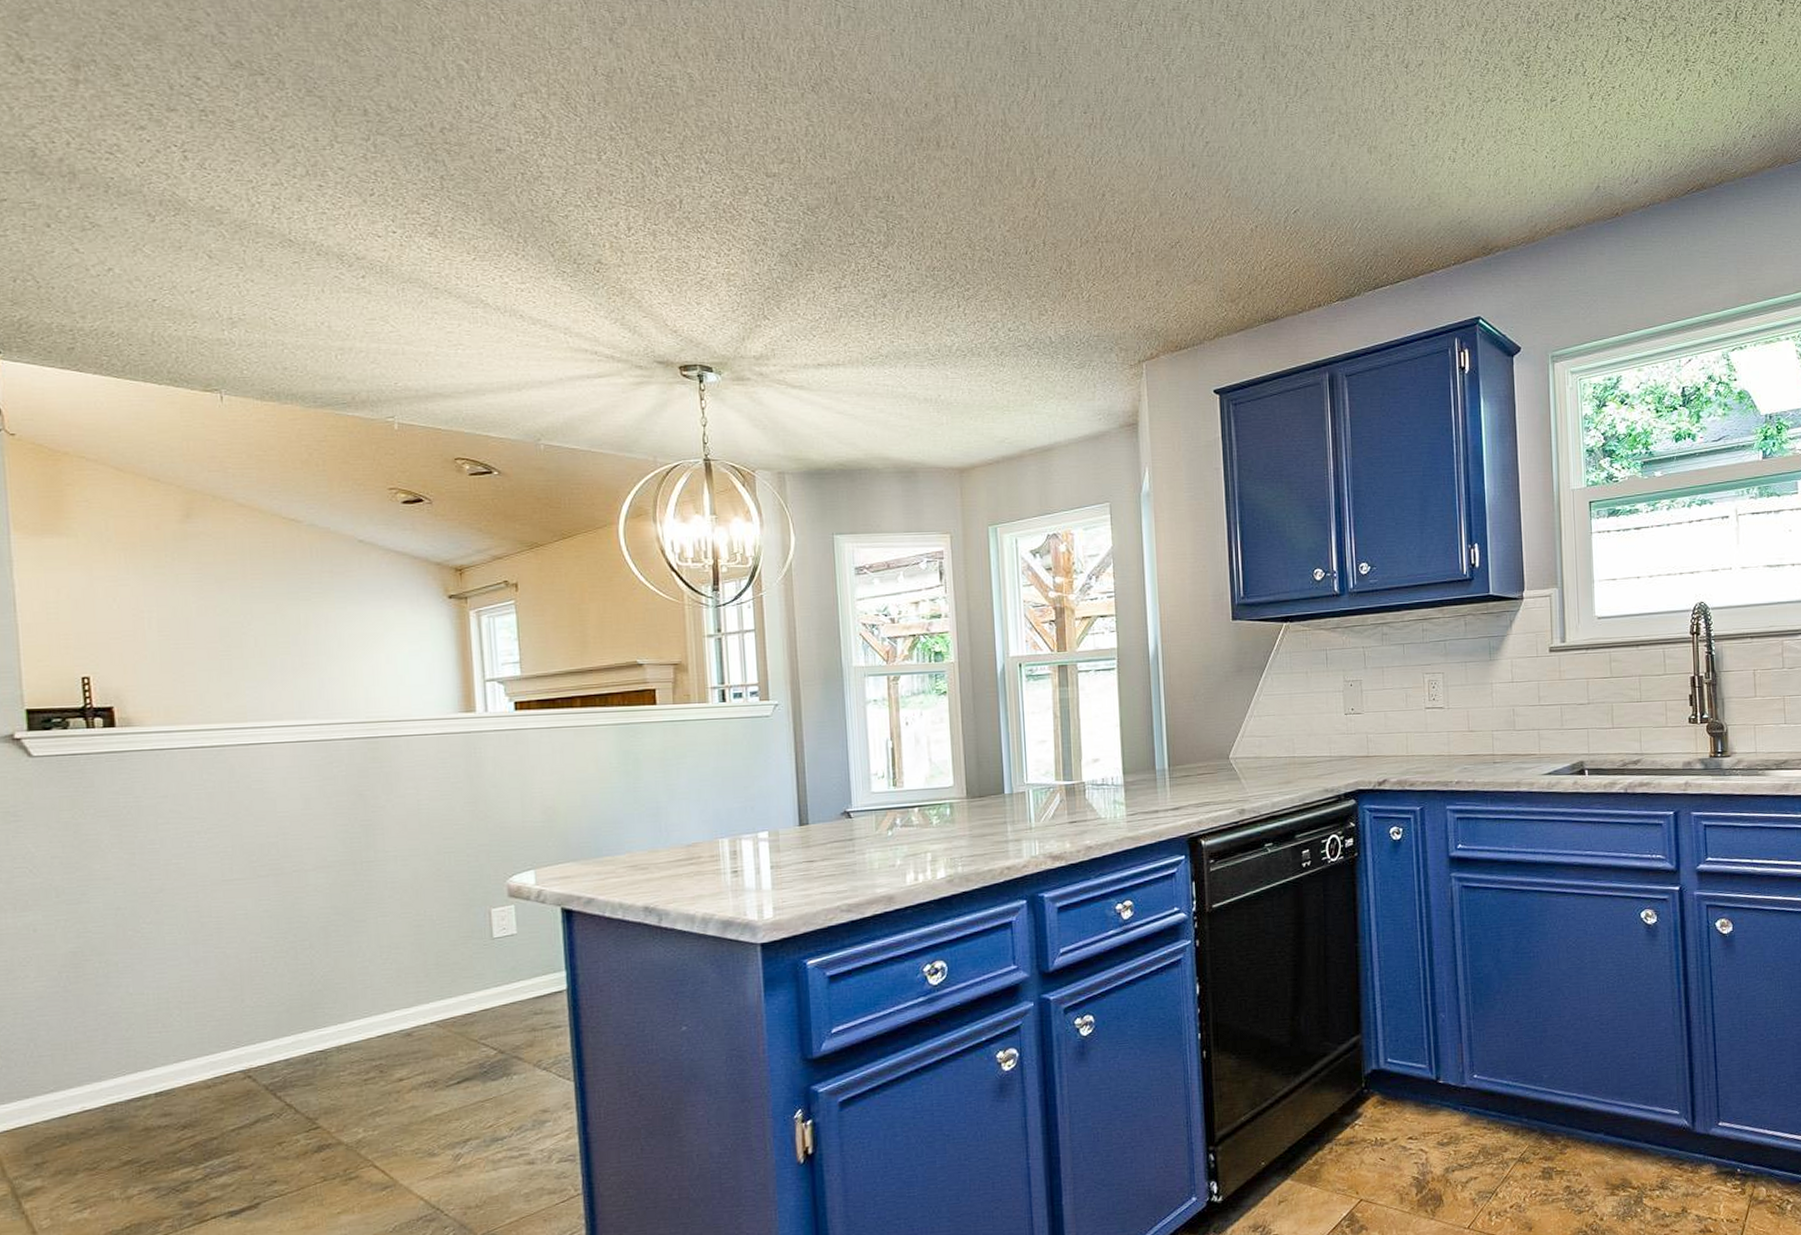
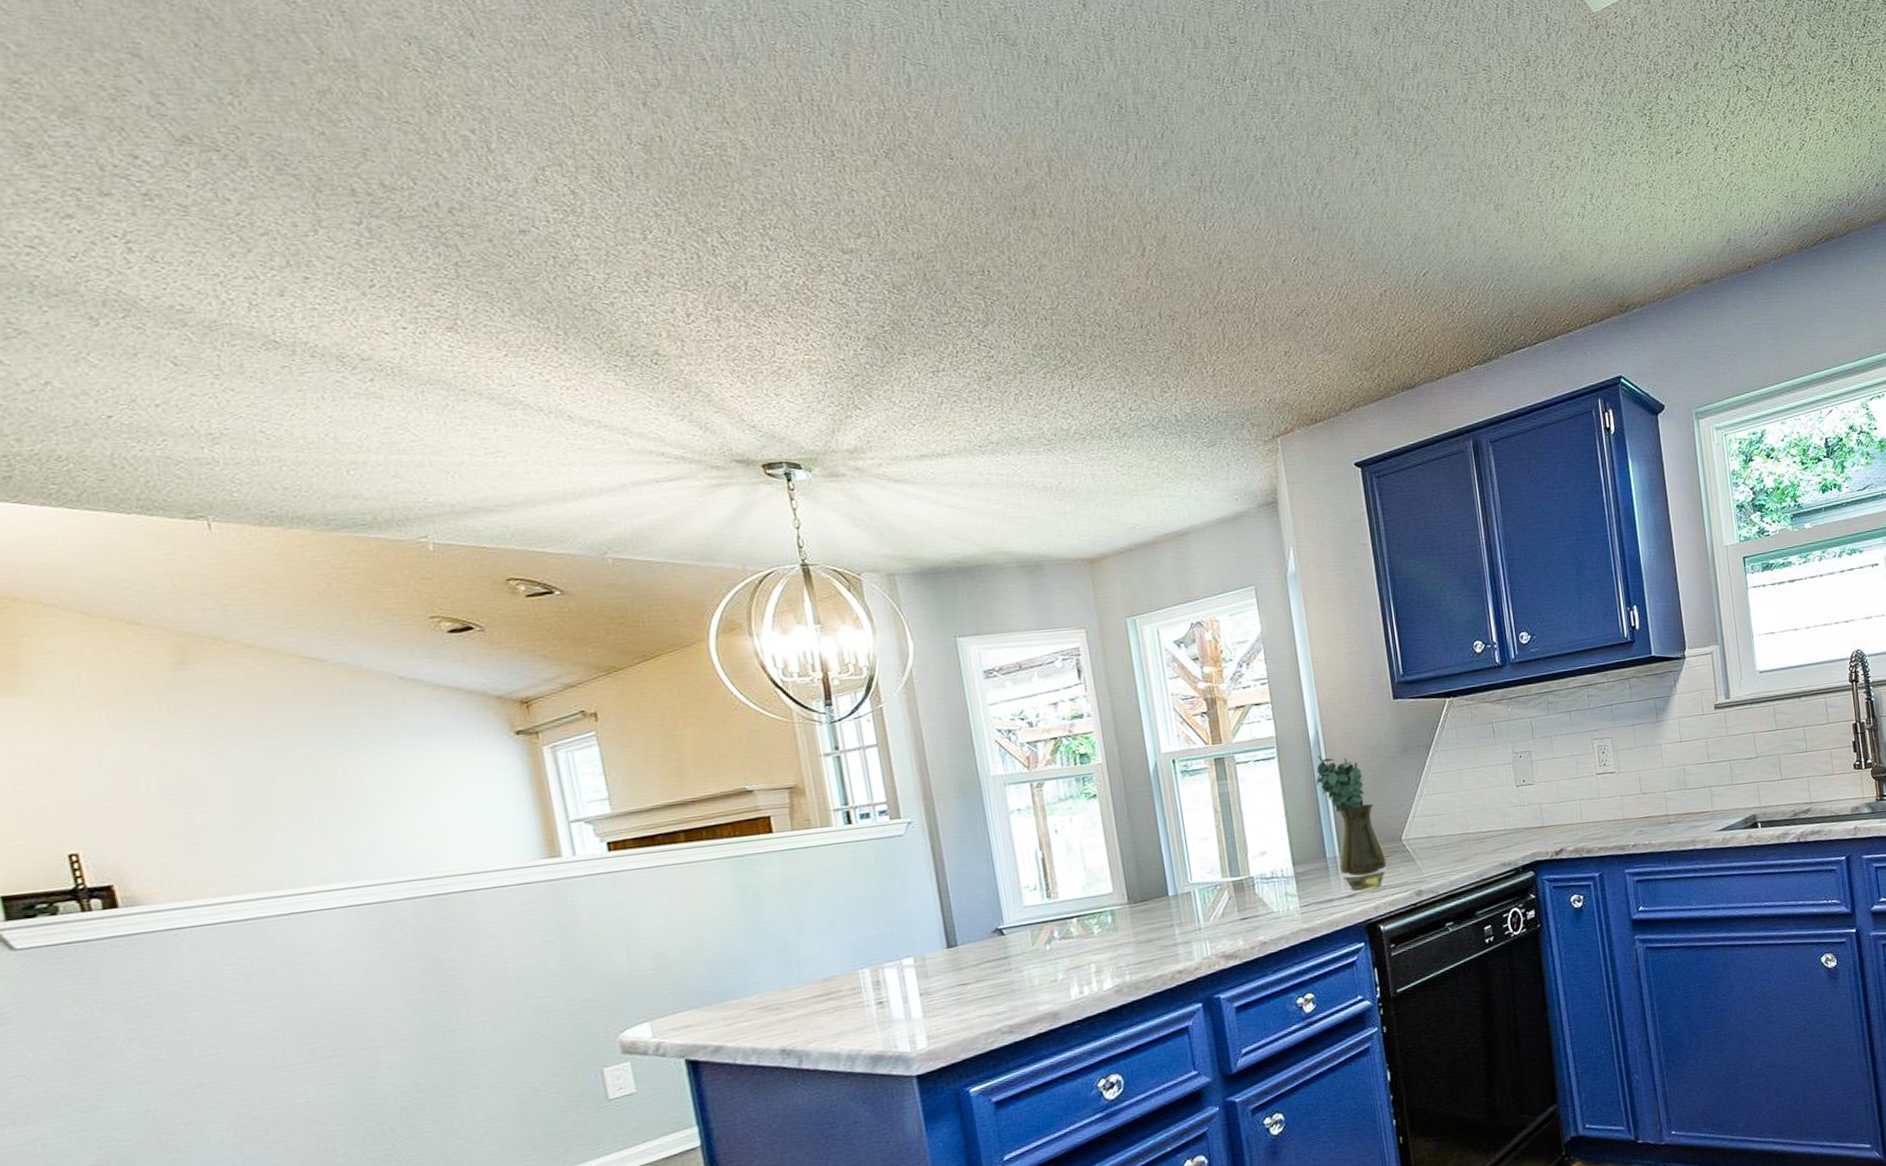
vase: none [1151,670,1213,805] -> present [1315,755,1387,892]

